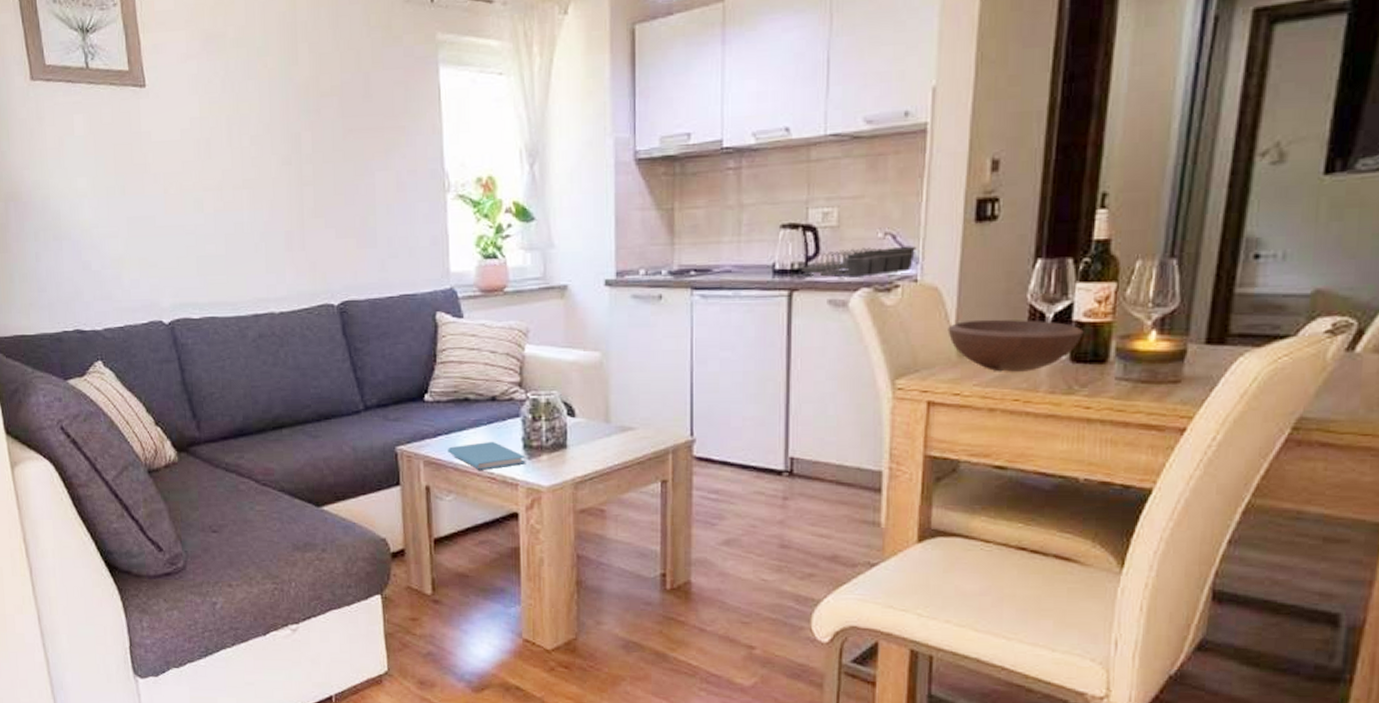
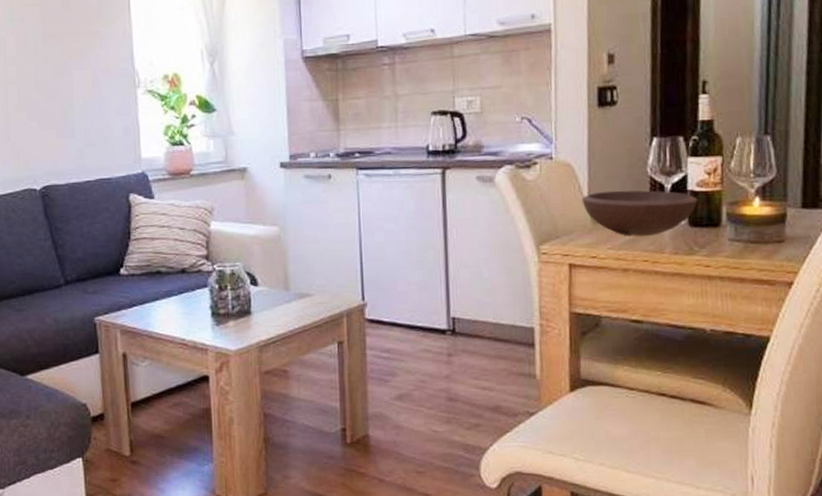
book: present [448,441,526,470] -> none [142,309,214,337]
dish rack: present [801,246,917,279] -> none [452,128,550,158]

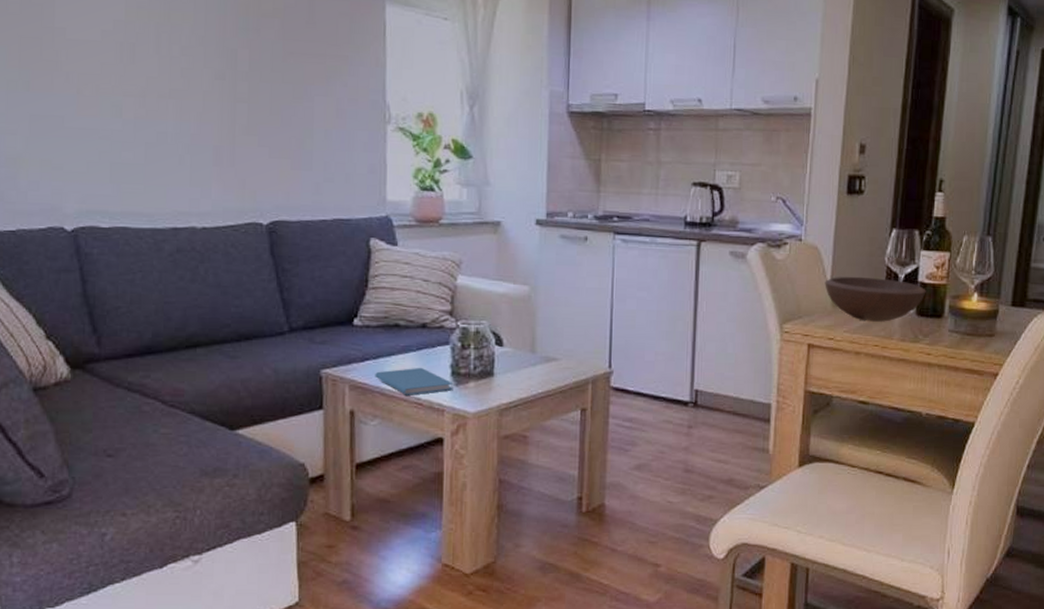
book: none [142,309,214,337] -> present [375,367,453,395]

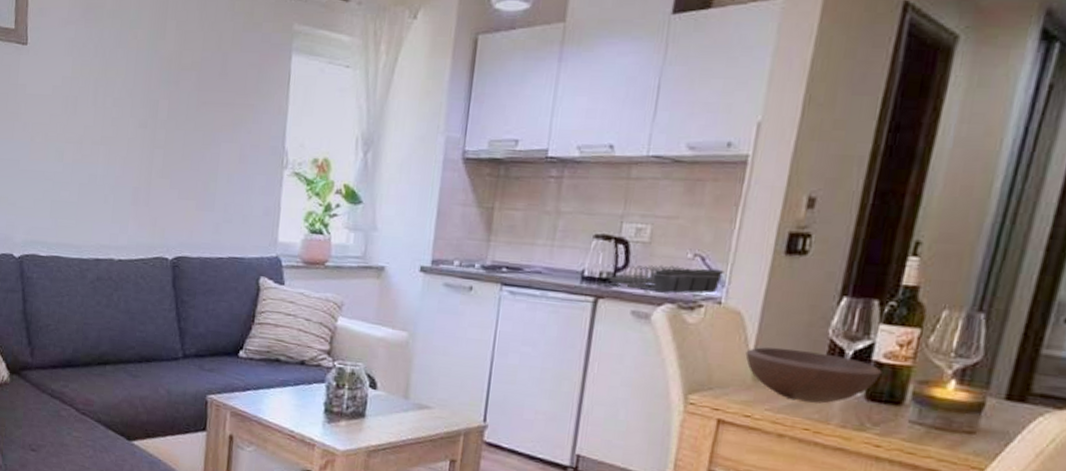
book: present [375,367,453,395] -> none [254,401,325,428]
dish rack: none [708,208,802,234] -> present [609,265,724,294]

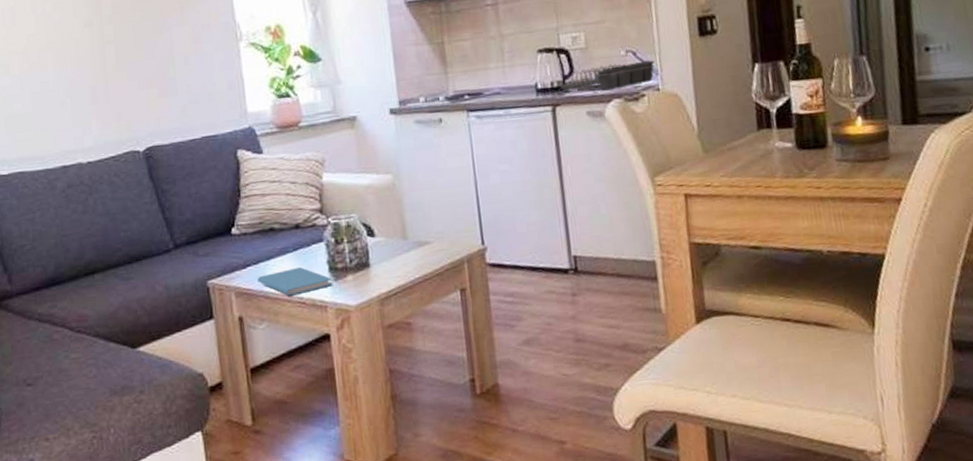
book: none [254,401,325,428] -> present [257,266,333,296]
bowl: present [745,347,882,404] -> none [691,115,804,163]

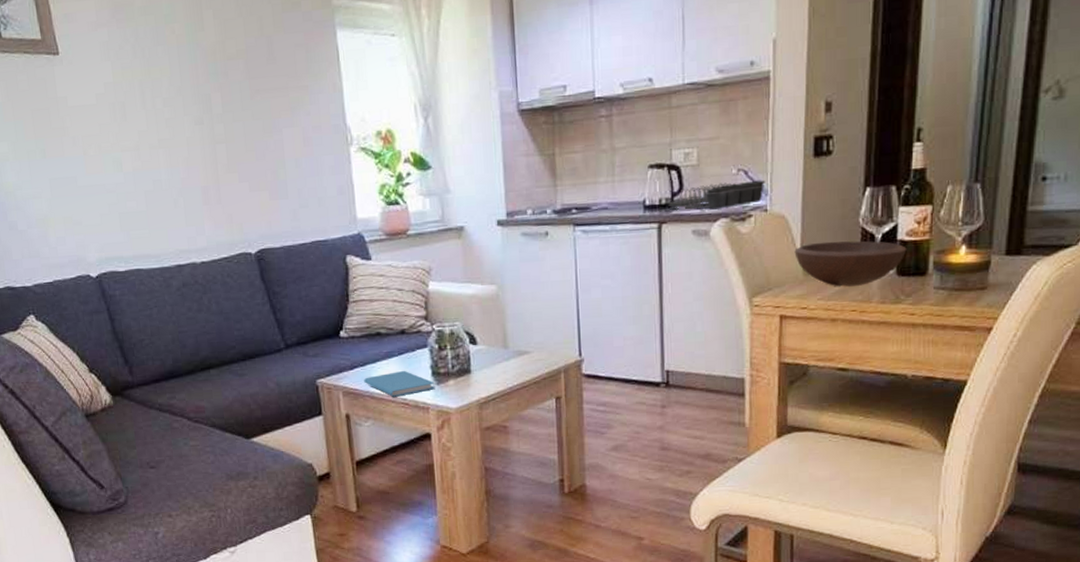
bowl: none [691,115,804,163] -> present [794,240,907,287]

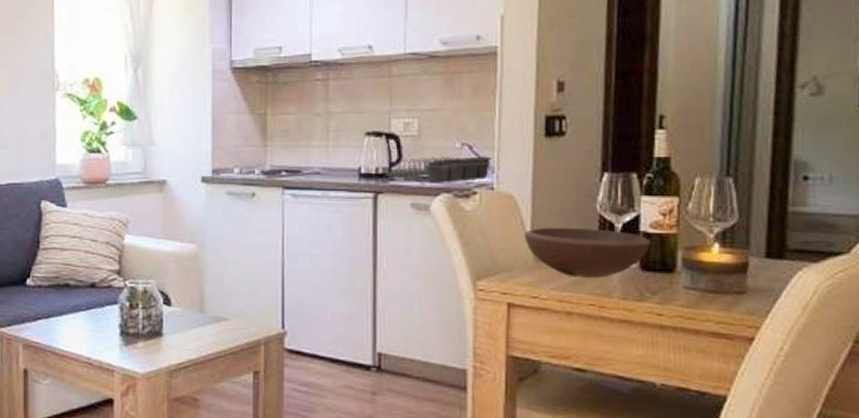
book: present [364,370,435,397] -> none [47,326,123,355]

